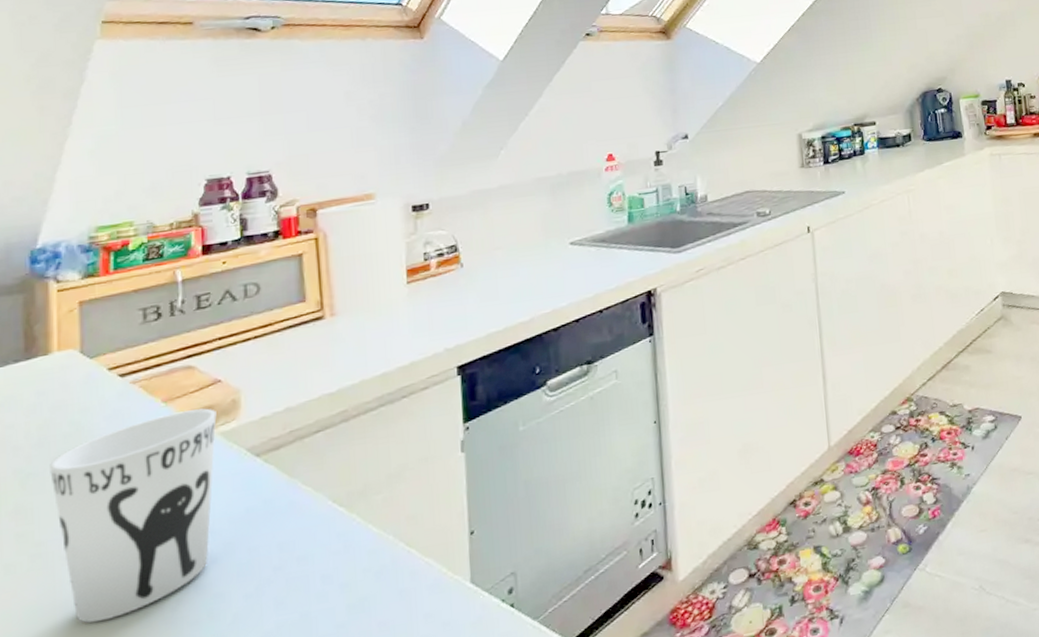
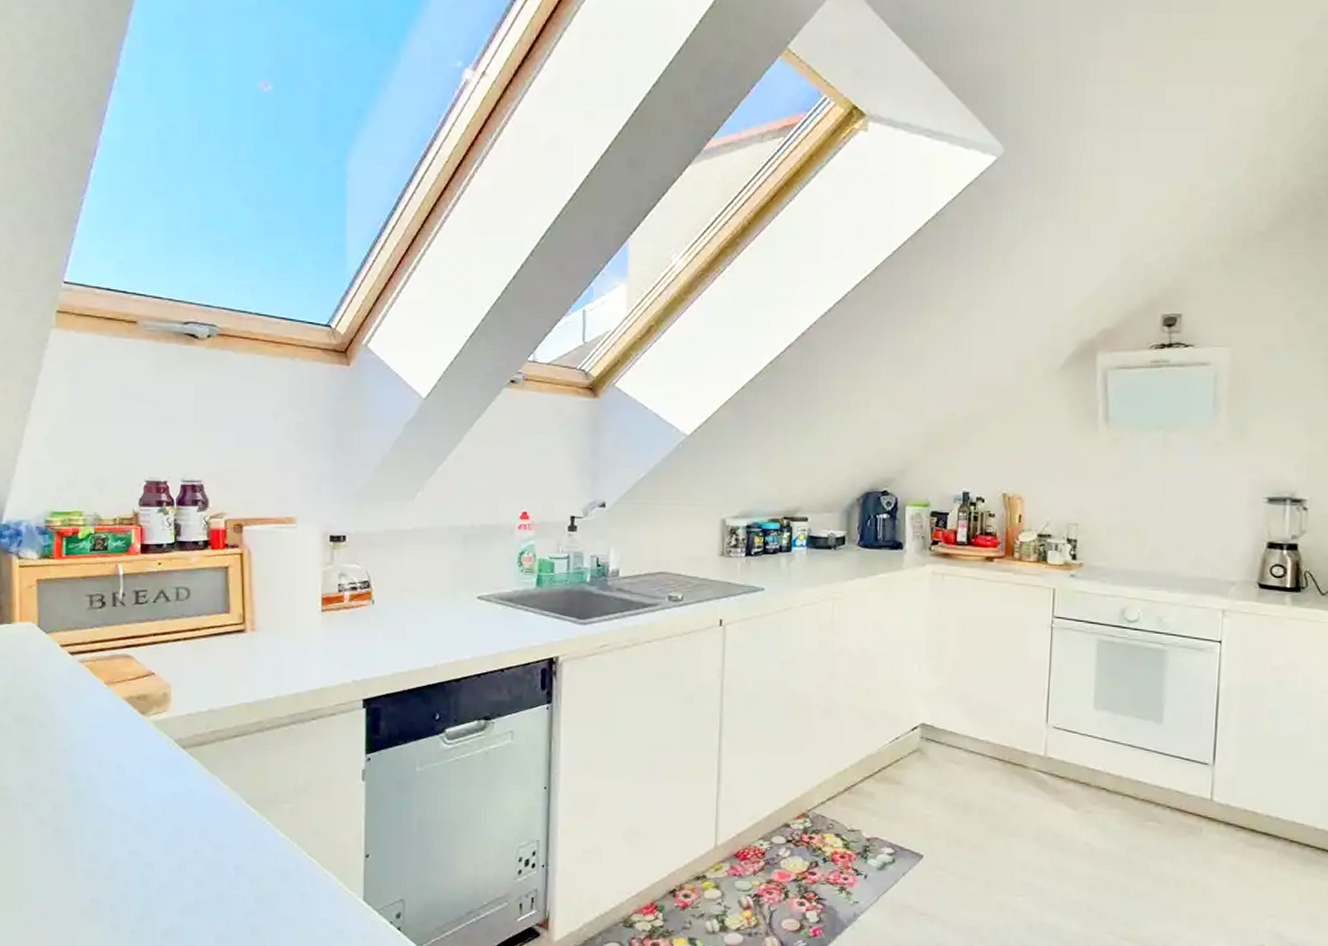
cup: present [50,408,217,623] -> none [13,695,150,865]

